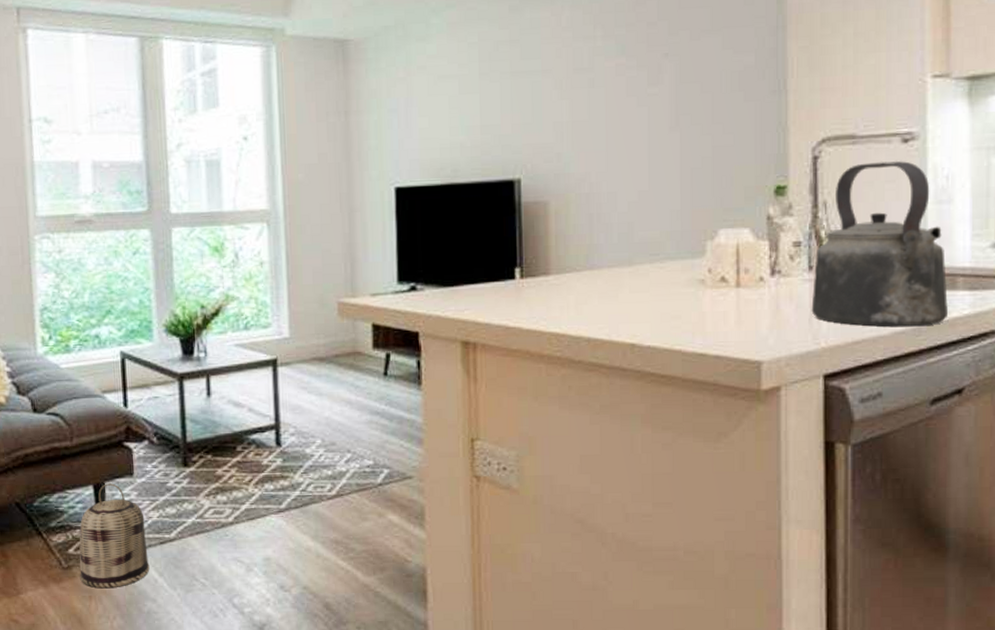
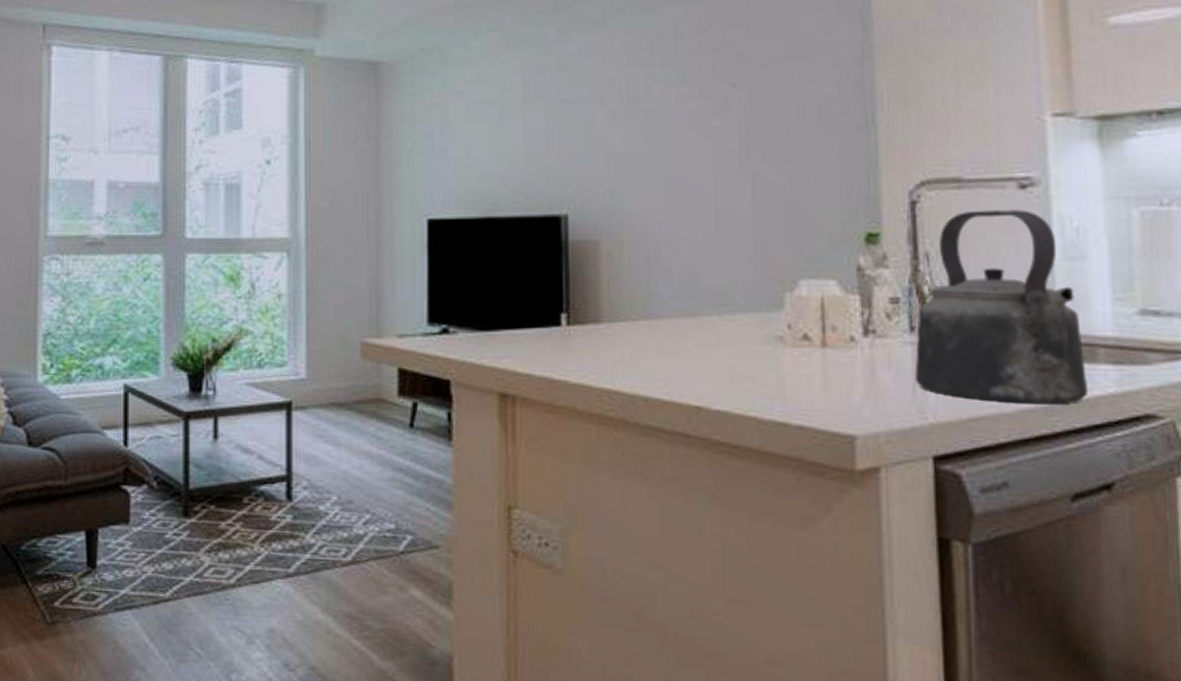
basket: present [79,483,150,589] -> none [64,530,141,651]

